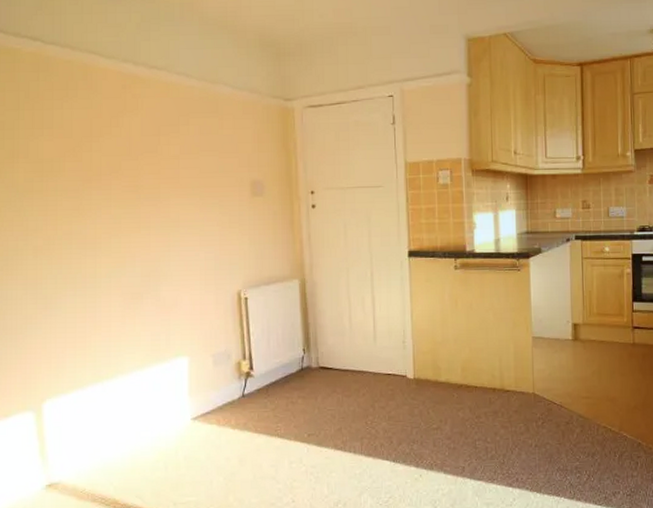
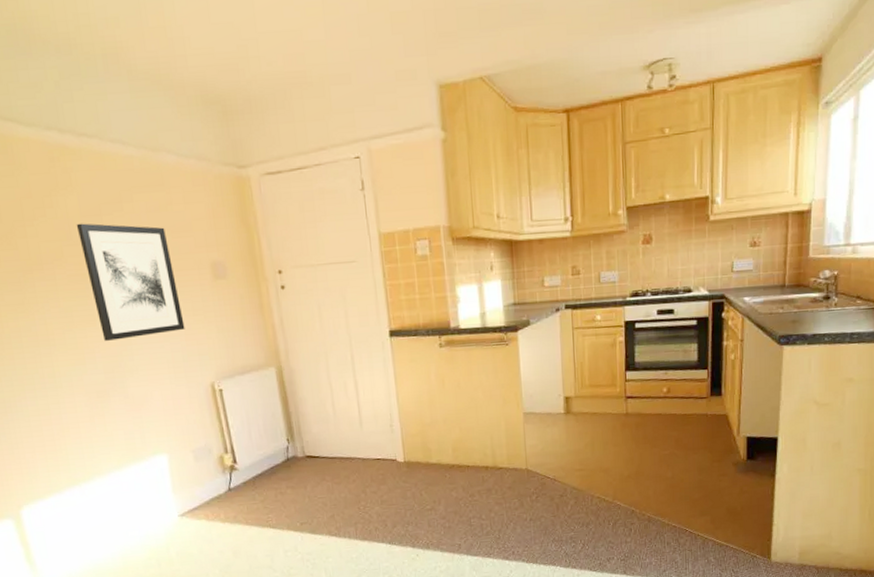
wall art: none [136,141,220,247] -> present [76,223,185,341]

